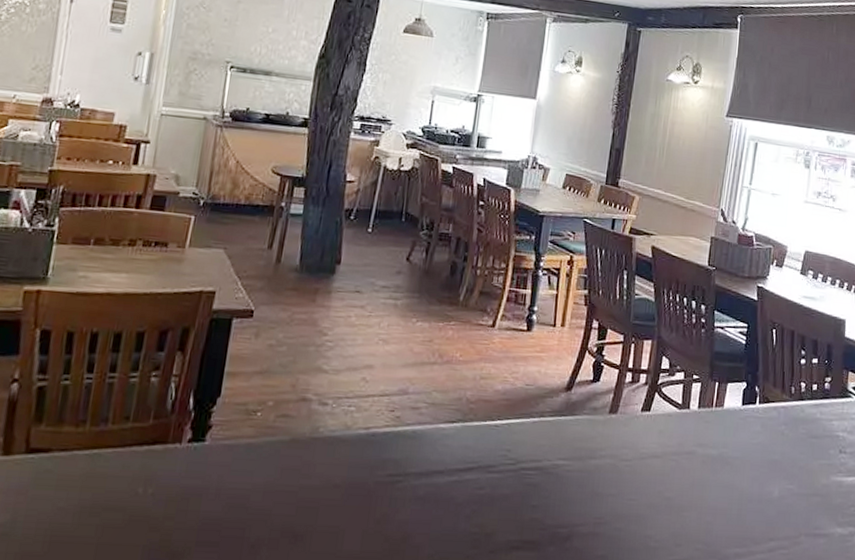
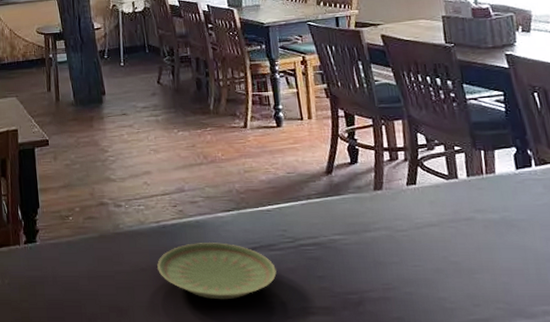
plate: none [354,457,490,528] -> present [157,241,277,300]

